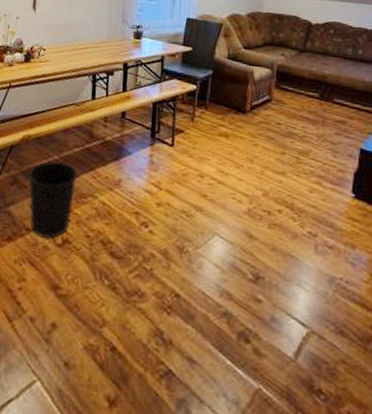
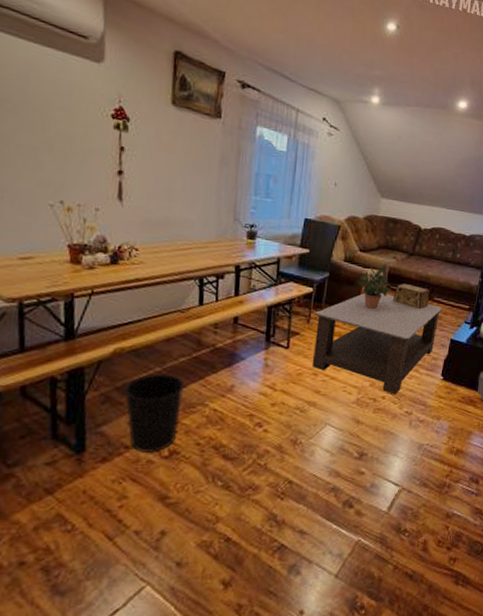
coffee table: none [197,91,347,210] -> present [312,292,443,395]
potted plant: none [240,64,283,110] -> present [355,266,393,310]
decorative box: none [284,82,328,112] -> present [393,284,430,310]

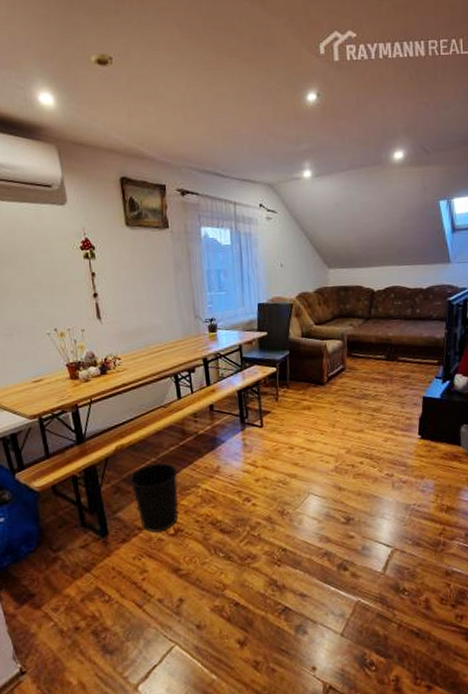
coffee table: present [312,292,443,395] -> none [282,361,410,459]
potted plant: present [355,266,393,310] -> none [315,335,354,380]
decorative box: present [393,284,430,310] -> none [356,348,394,372]

